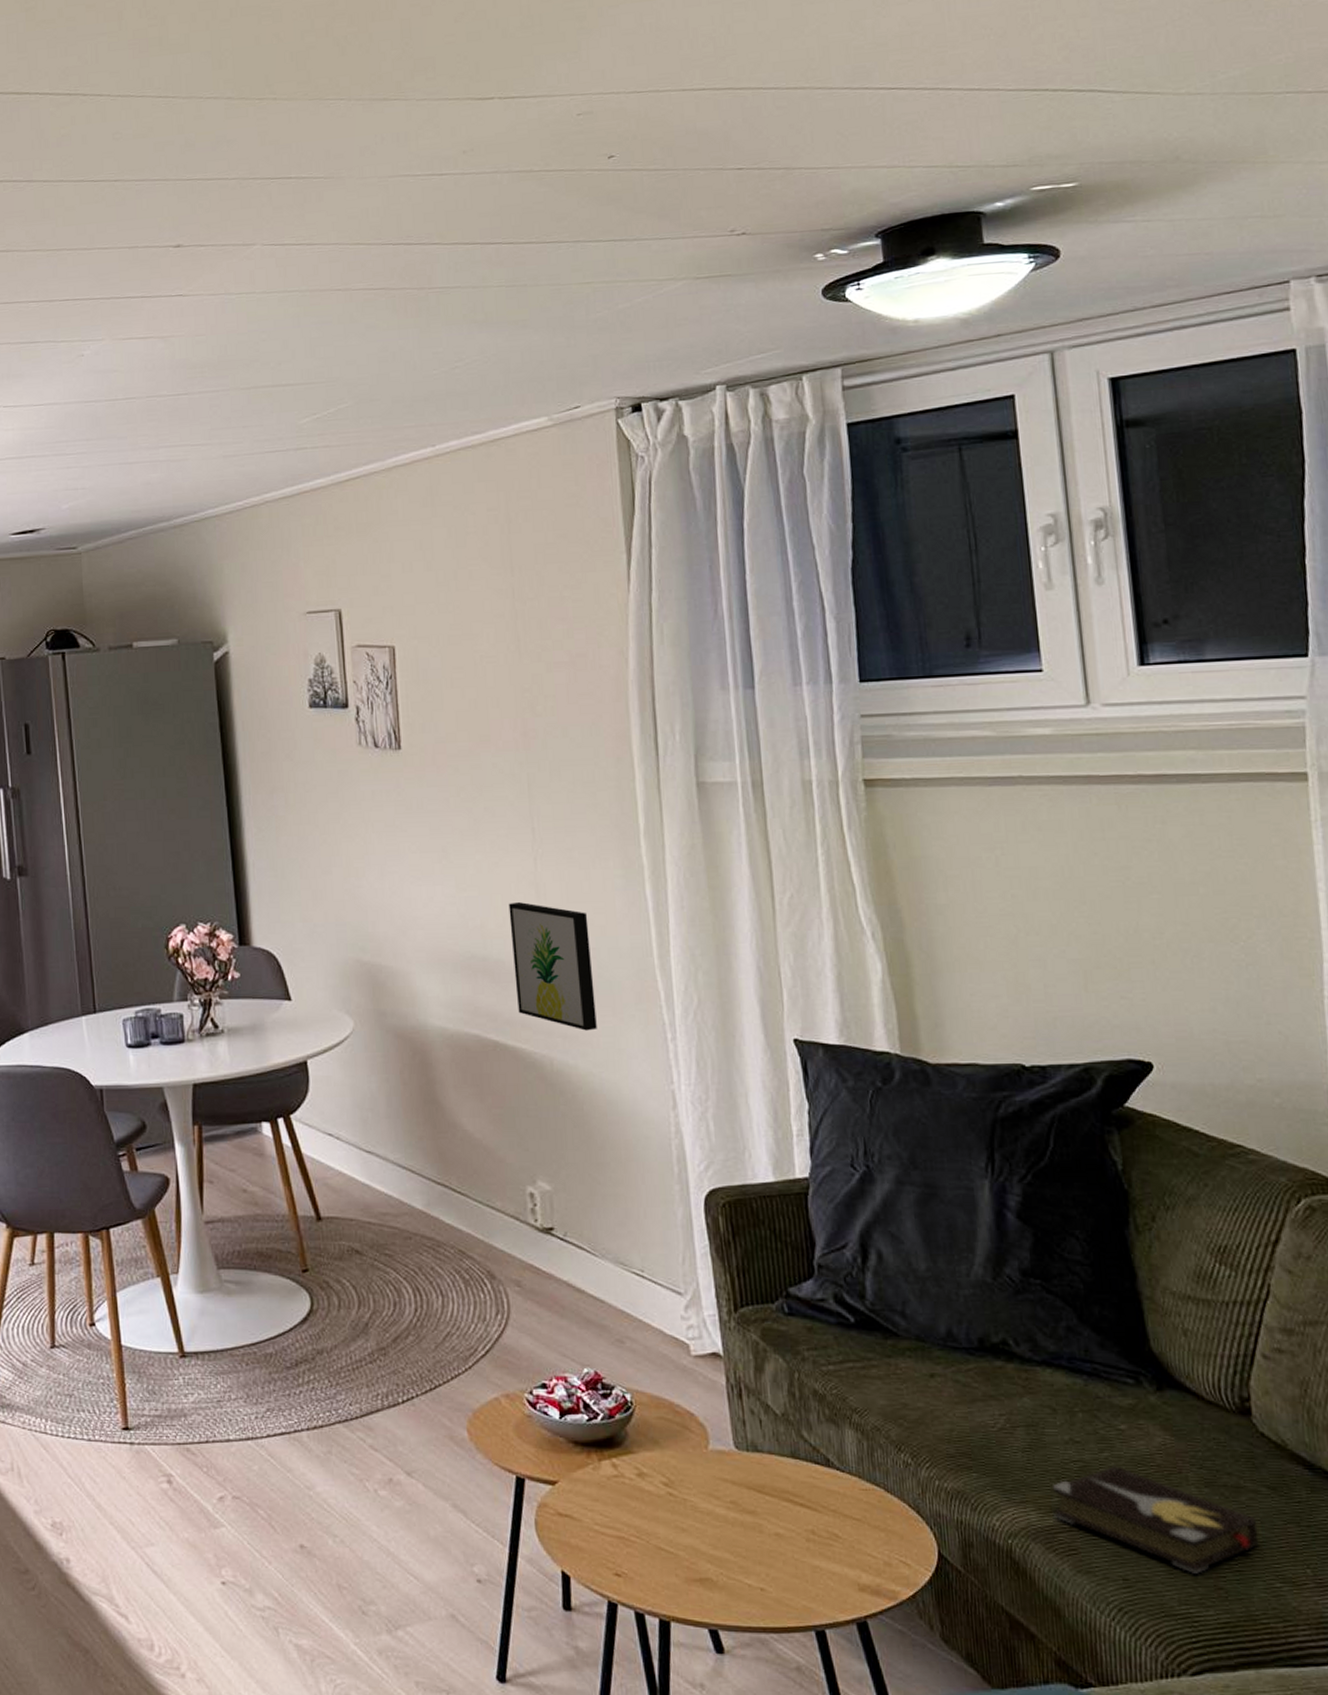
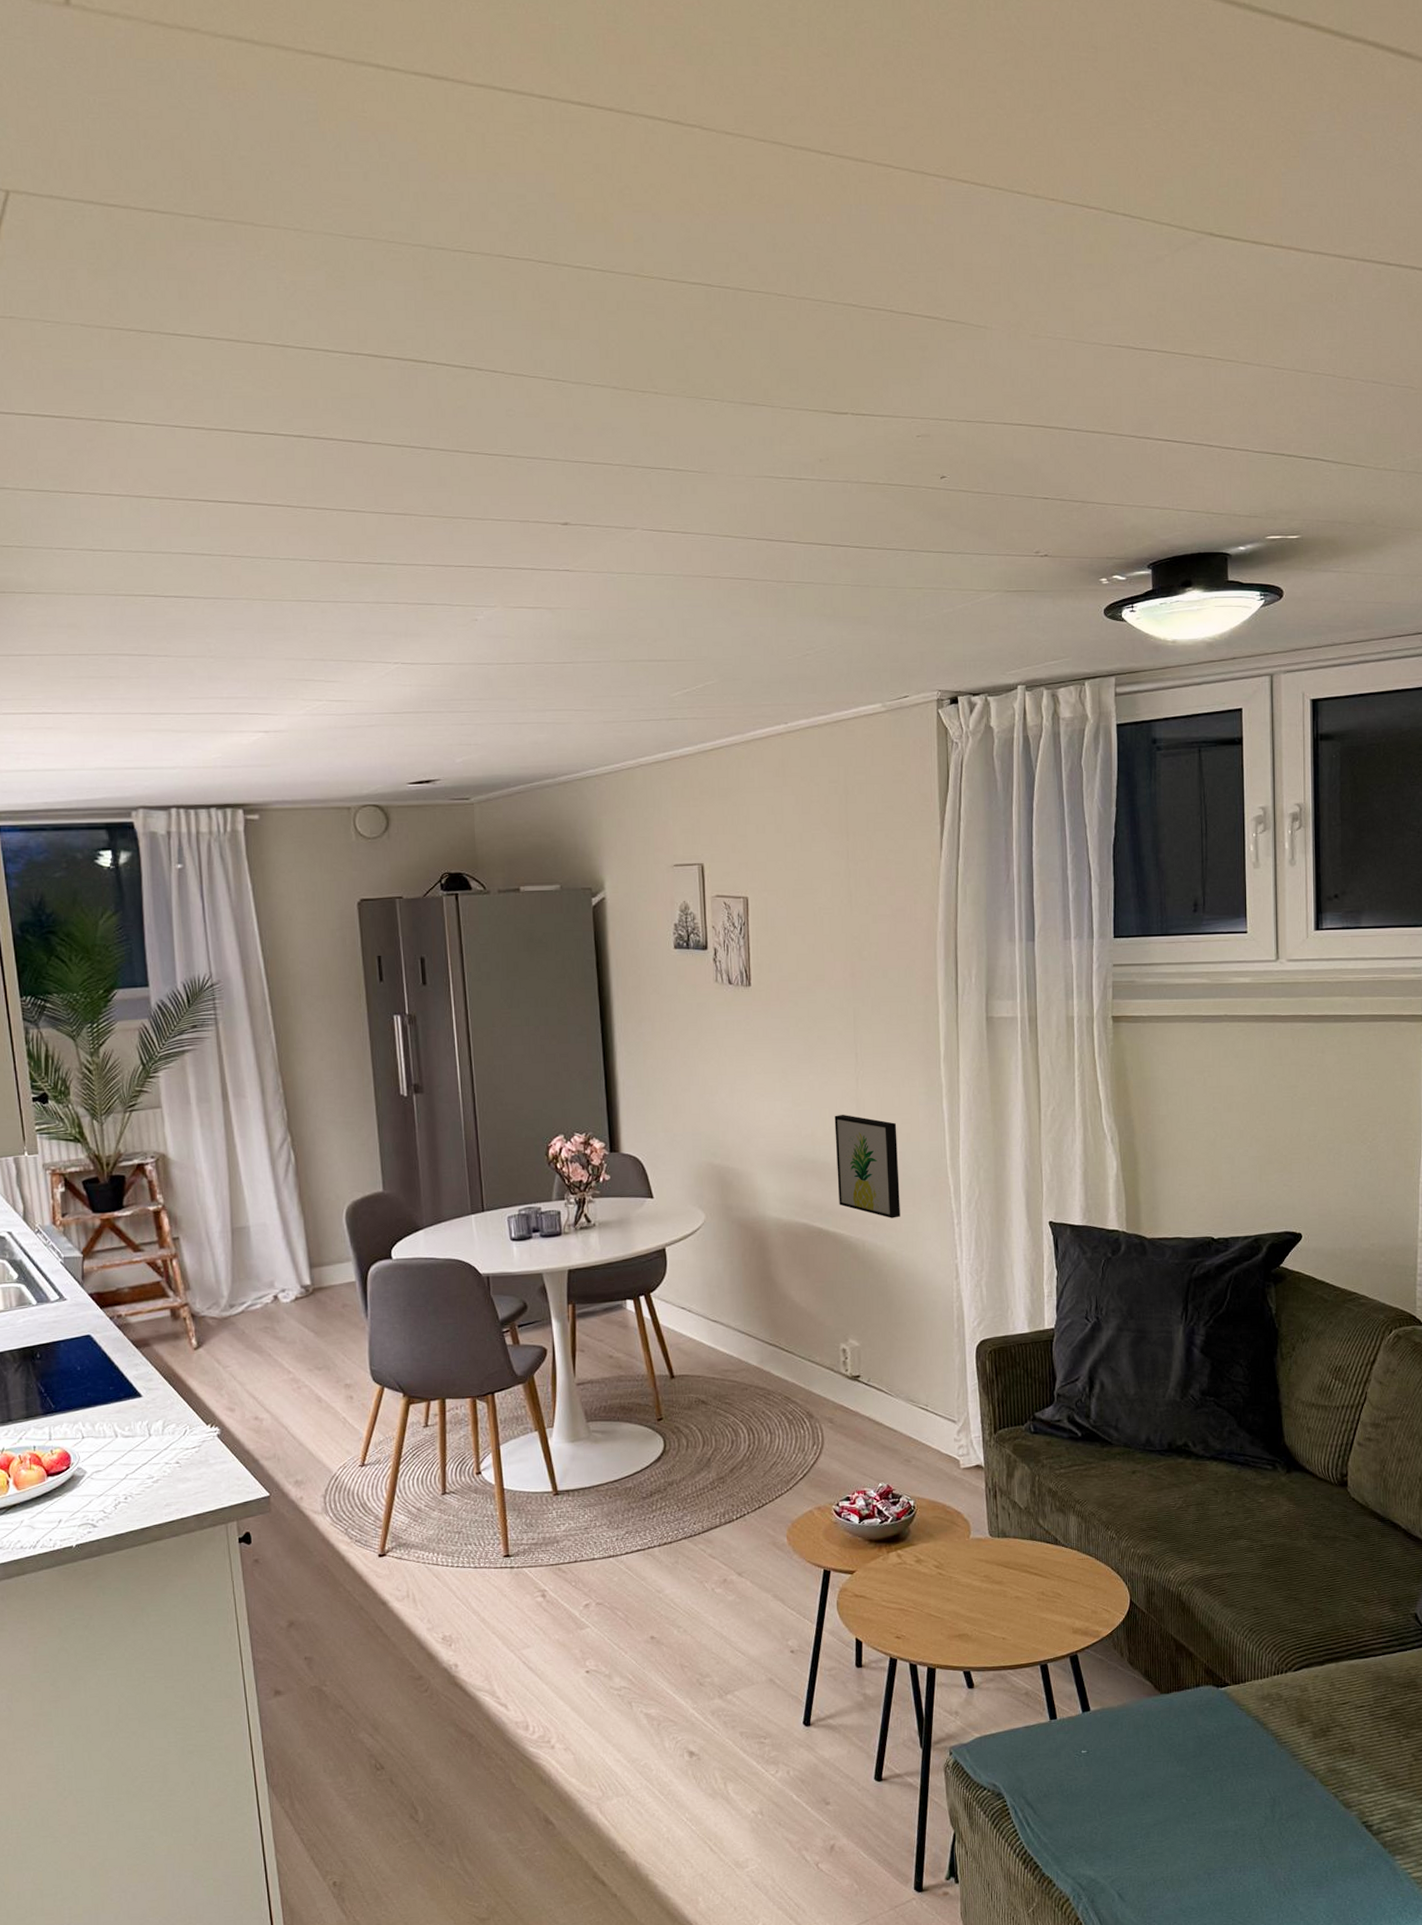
hardback book: present [1053,1466,1259,1574] -> none [1211,1529,1345,1600]

